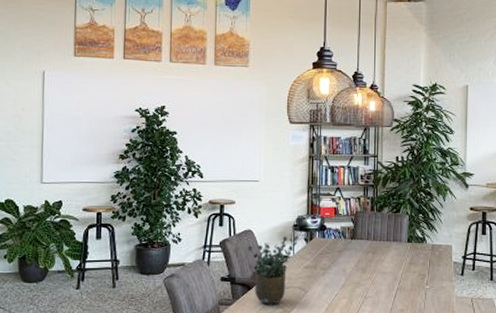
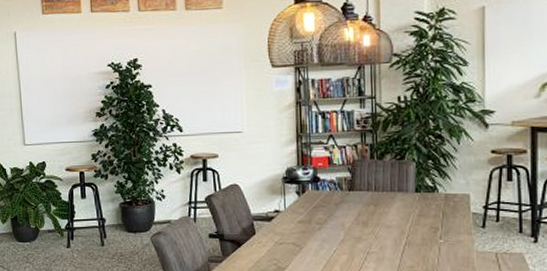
potted plant: present [247,228,300,306] -> none [234,181,290,263]

